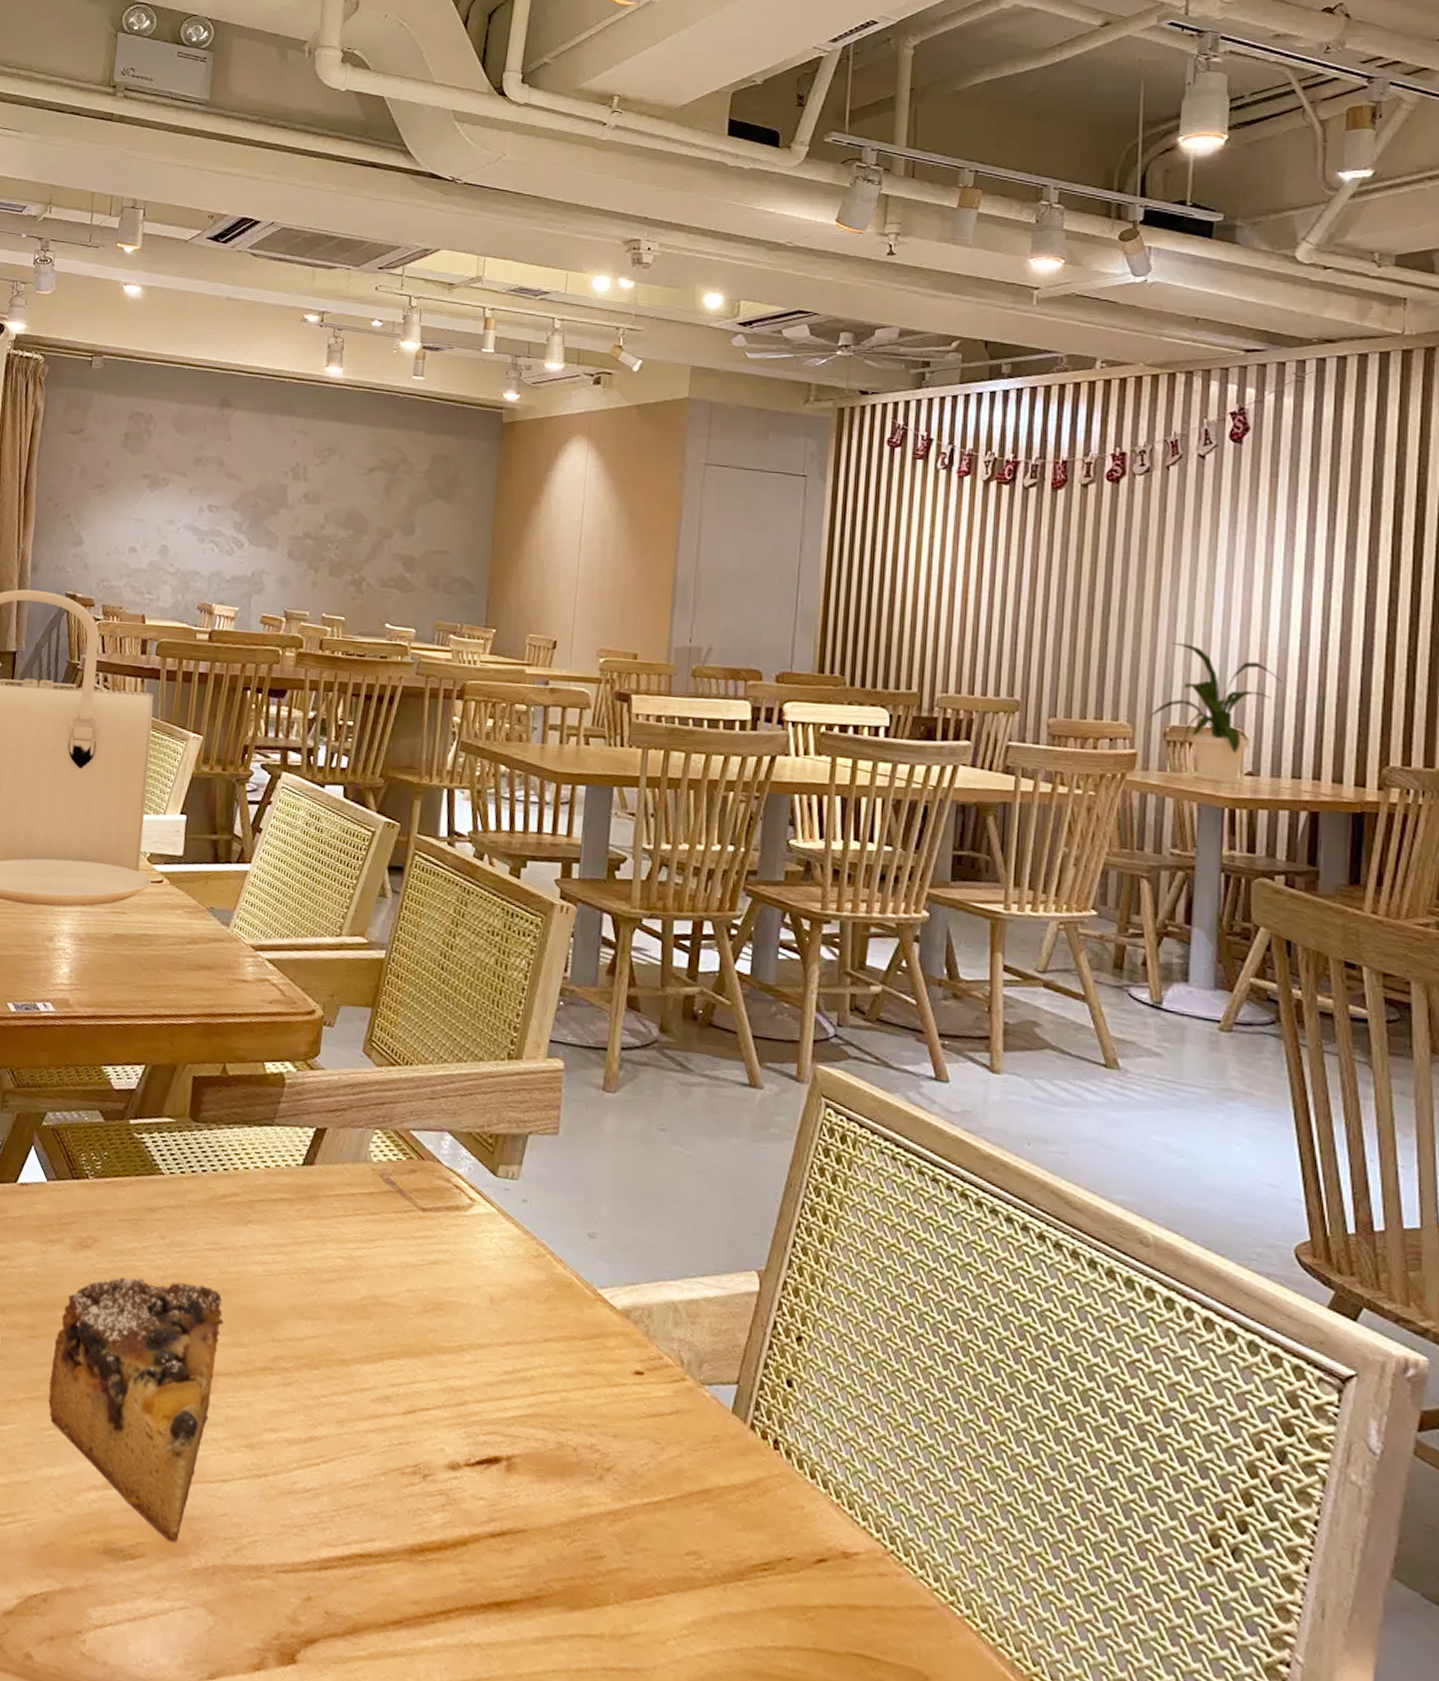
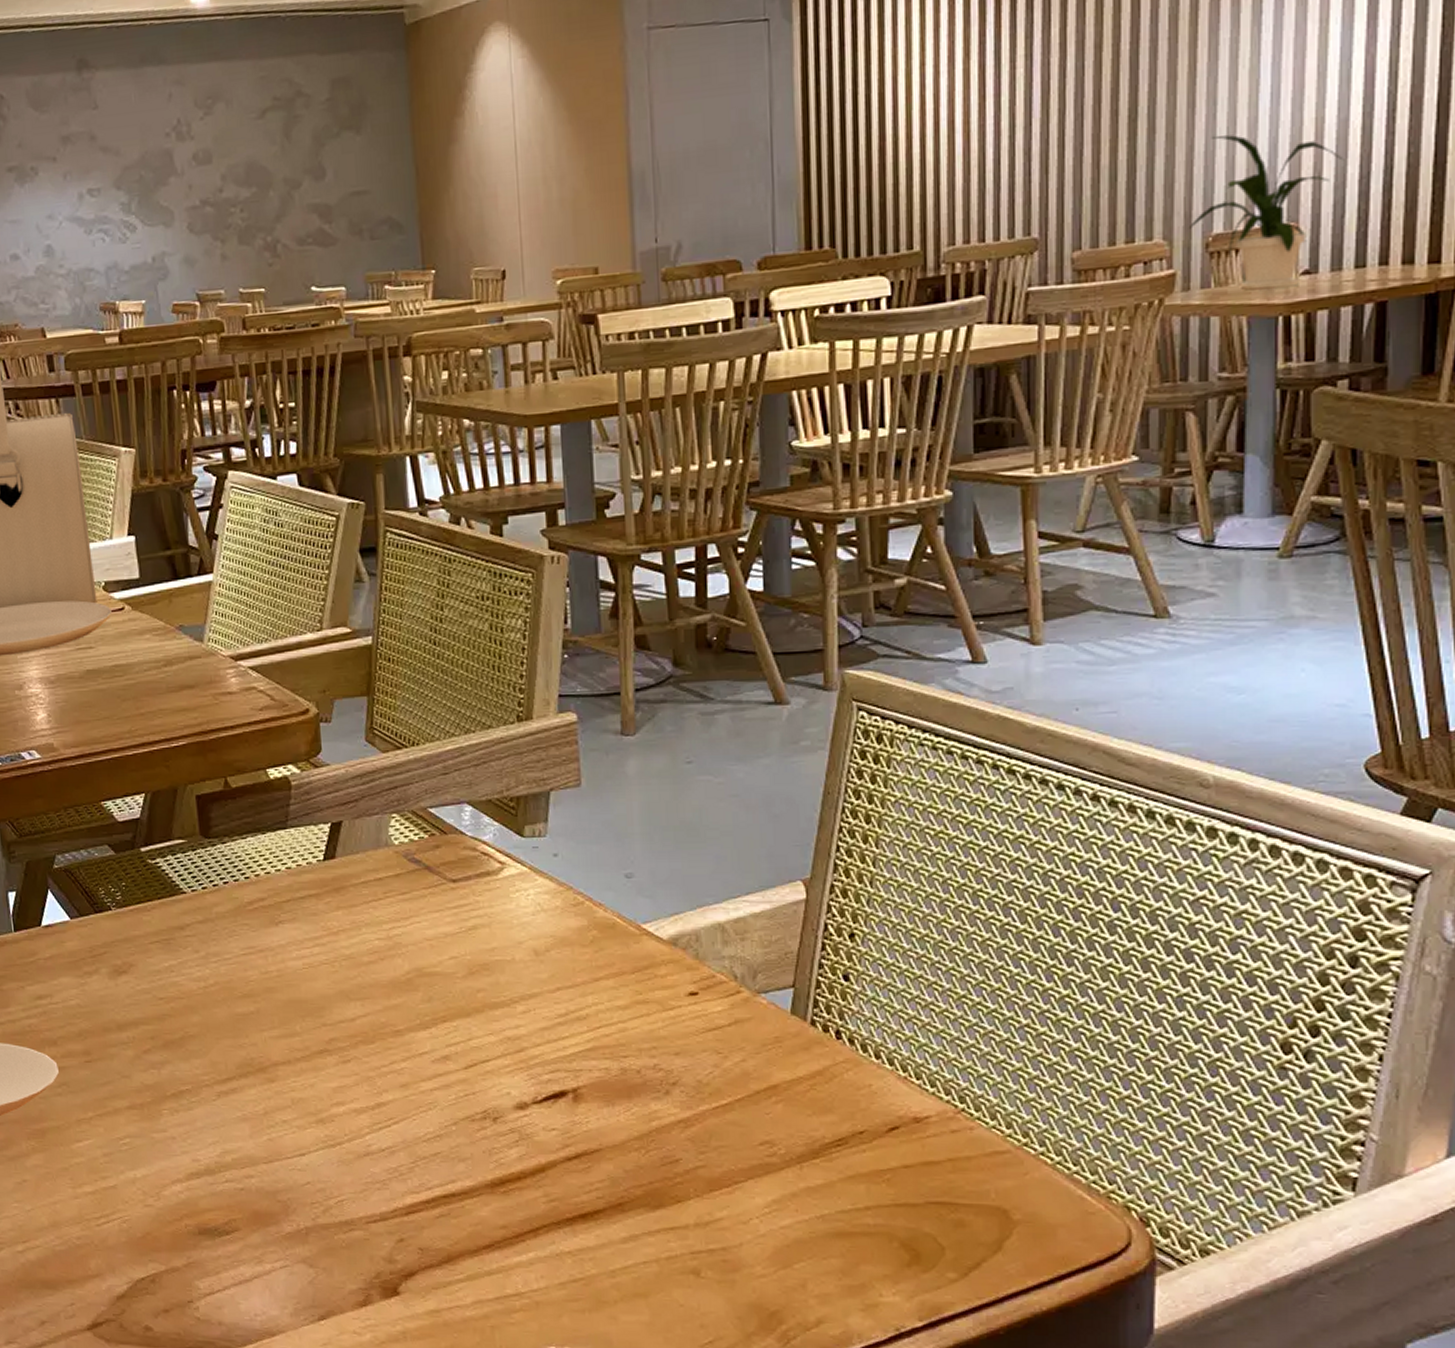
cake slice: present [48,1276,224,1543] -> none [111,988,275,1215]

